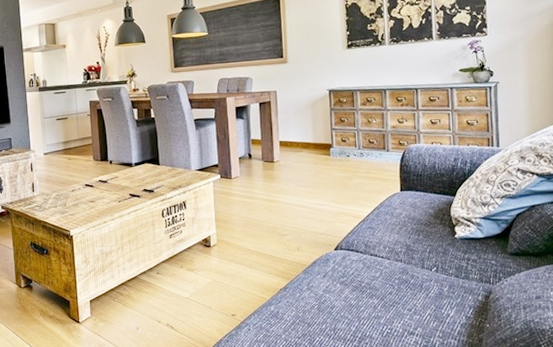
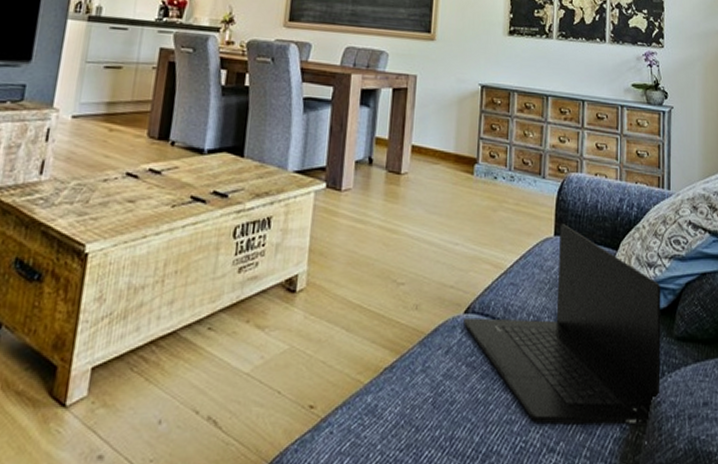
laptop: none [335,182,498,317] -> present [464,224,661,425]

